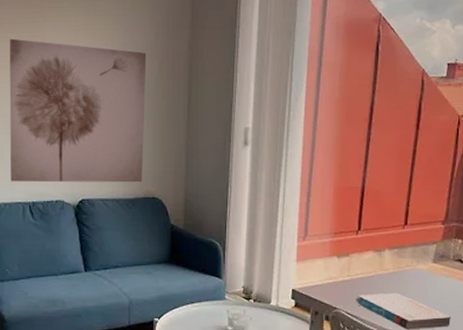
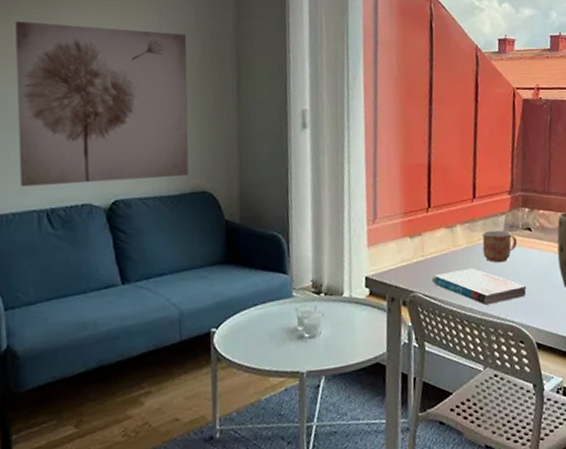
mug: none [410,258,446,291] -> present [482,230,517,263]

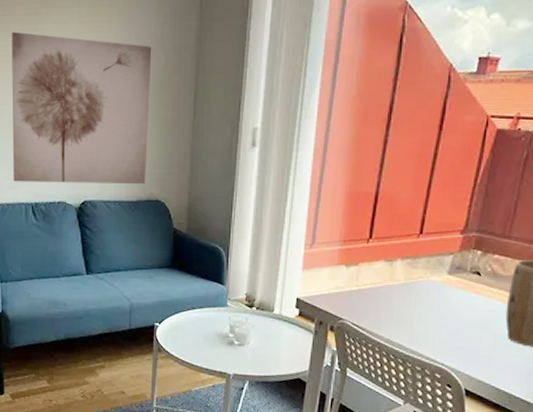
book: present [432,267,526,305] -> none [363,304,463,344]
mug: present [482,230,517,263] -> none [422,269,461,304]

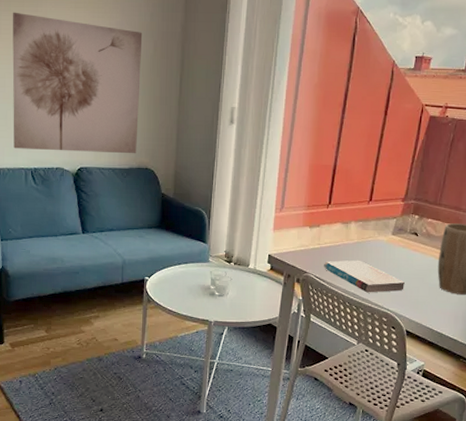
book: none [363,304,463,344] -> present [324,260,405,293]

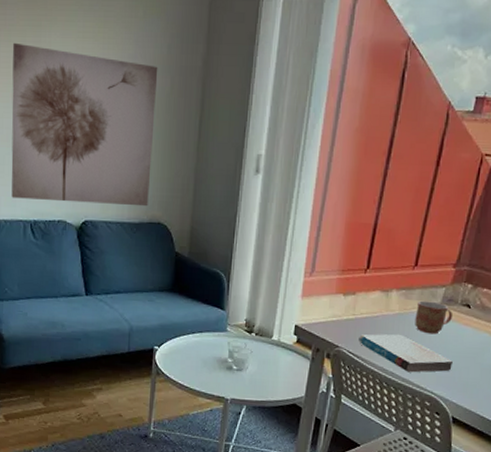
mug: none [371,230,403,259] -> present [415,300,452,335]

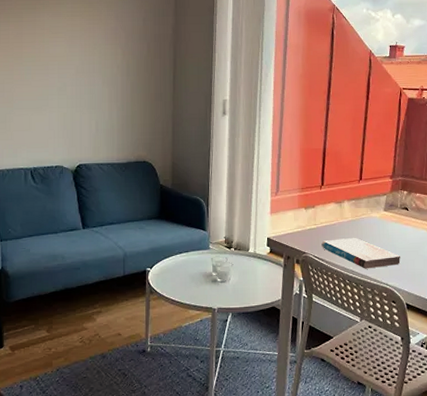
wall art: present [11,42,158,207] -> none [11,22,136,150]
mug: present [415,300,452,335] -> none [365,207,395,235]

